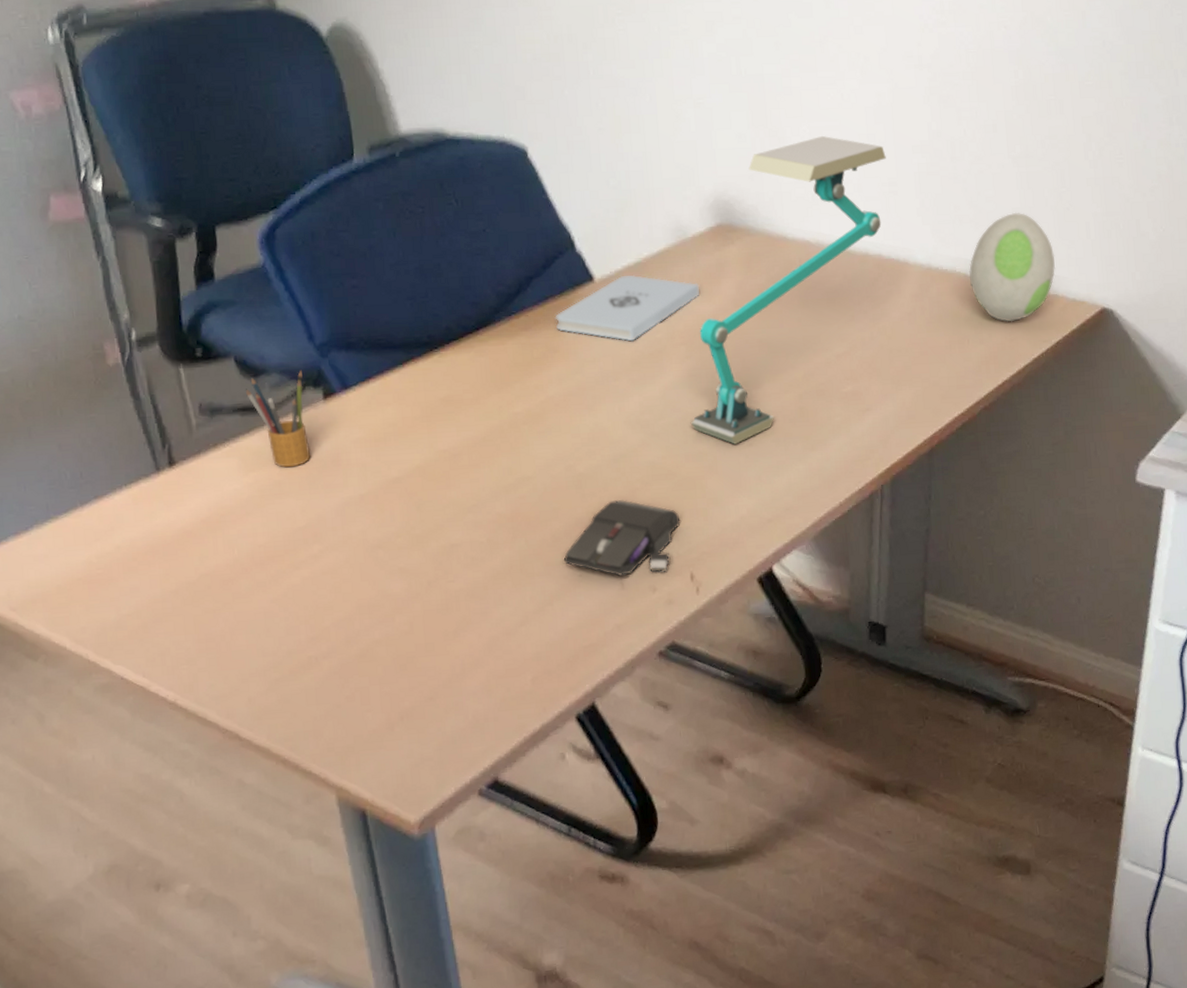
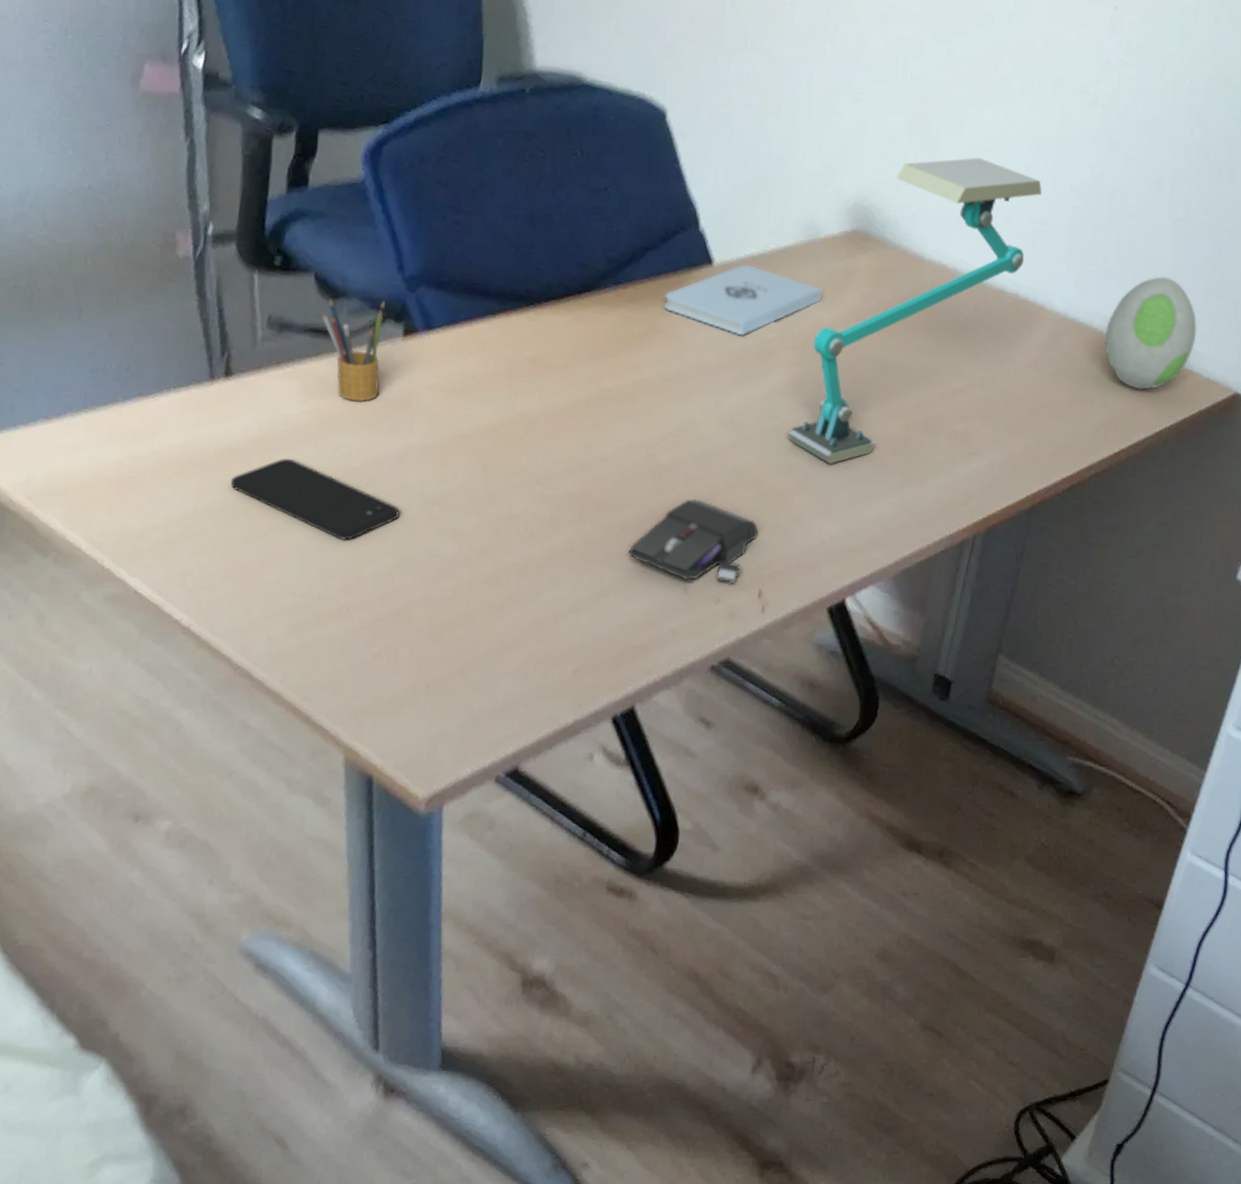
smartphone: none [190,530,349,597] -> present [230,458,401,540]

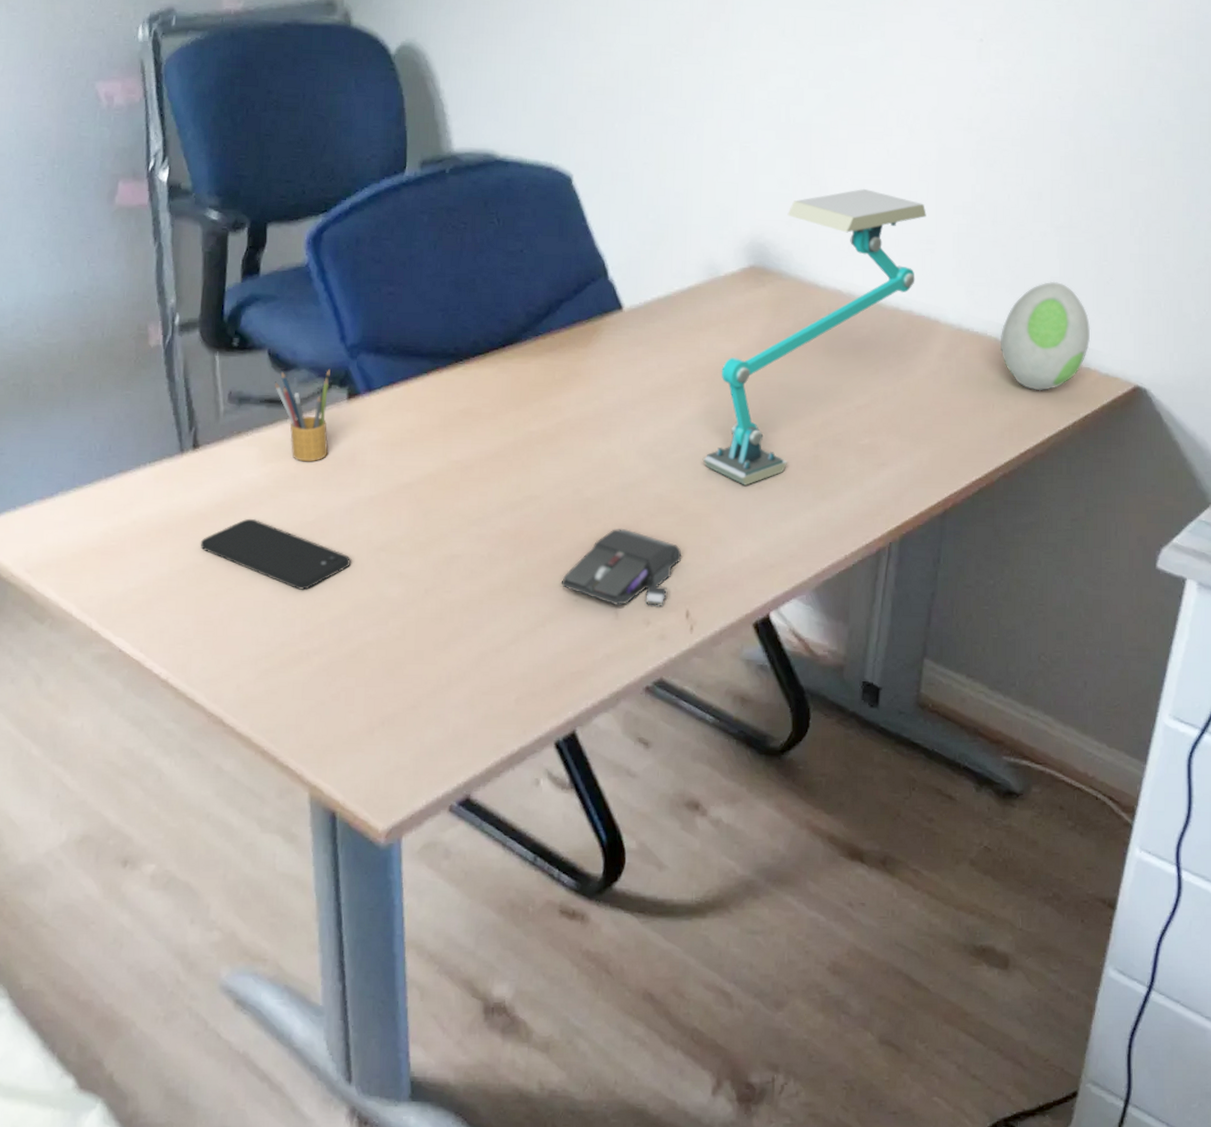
notepad: present [664,264,822,336] -> none [580,307,726,373]

